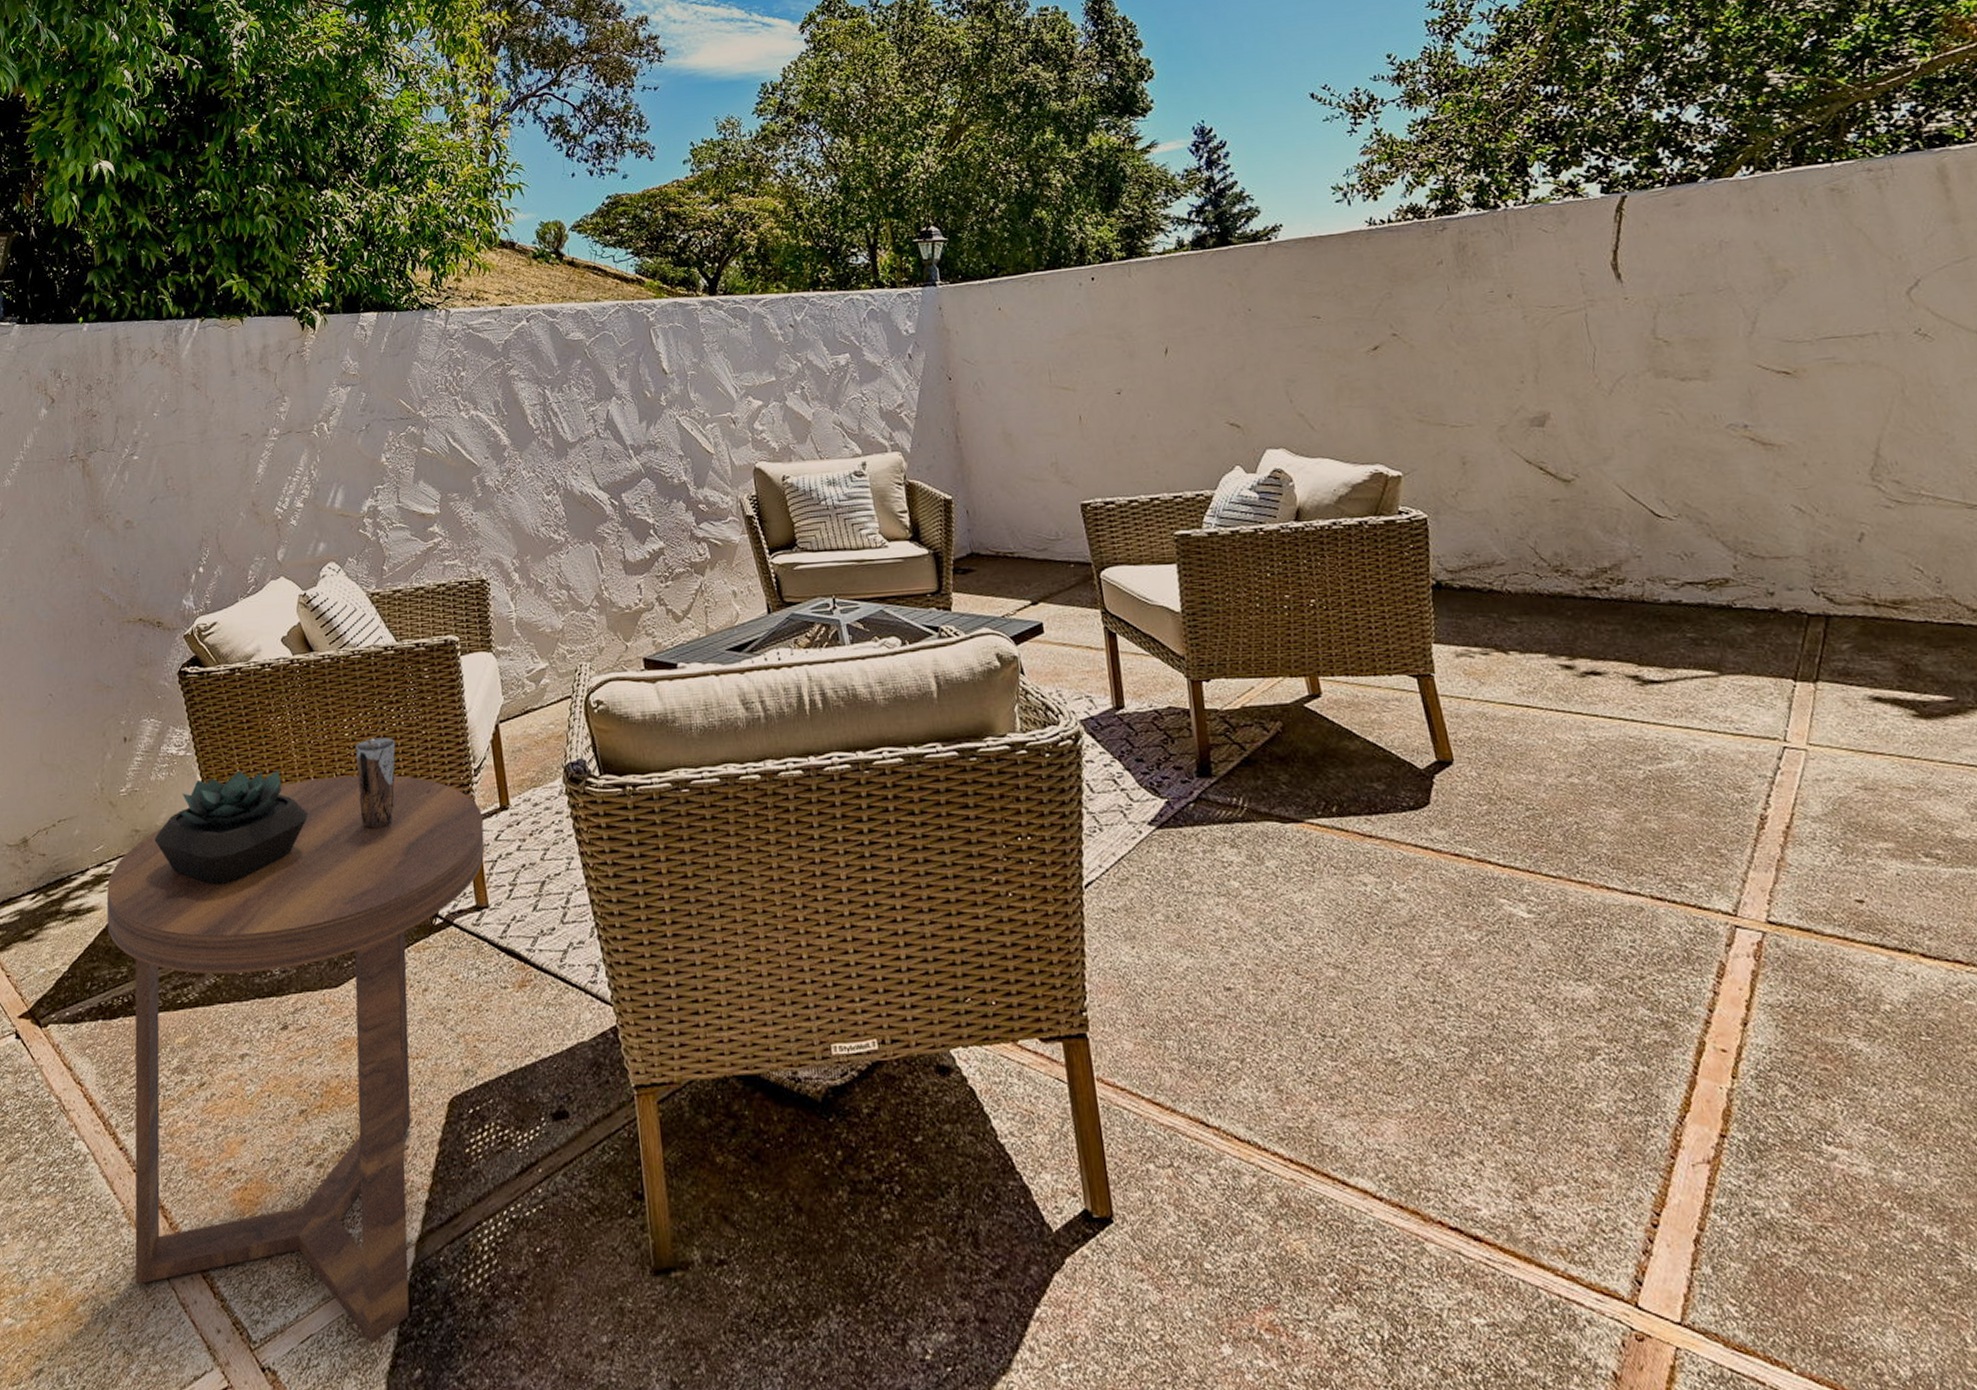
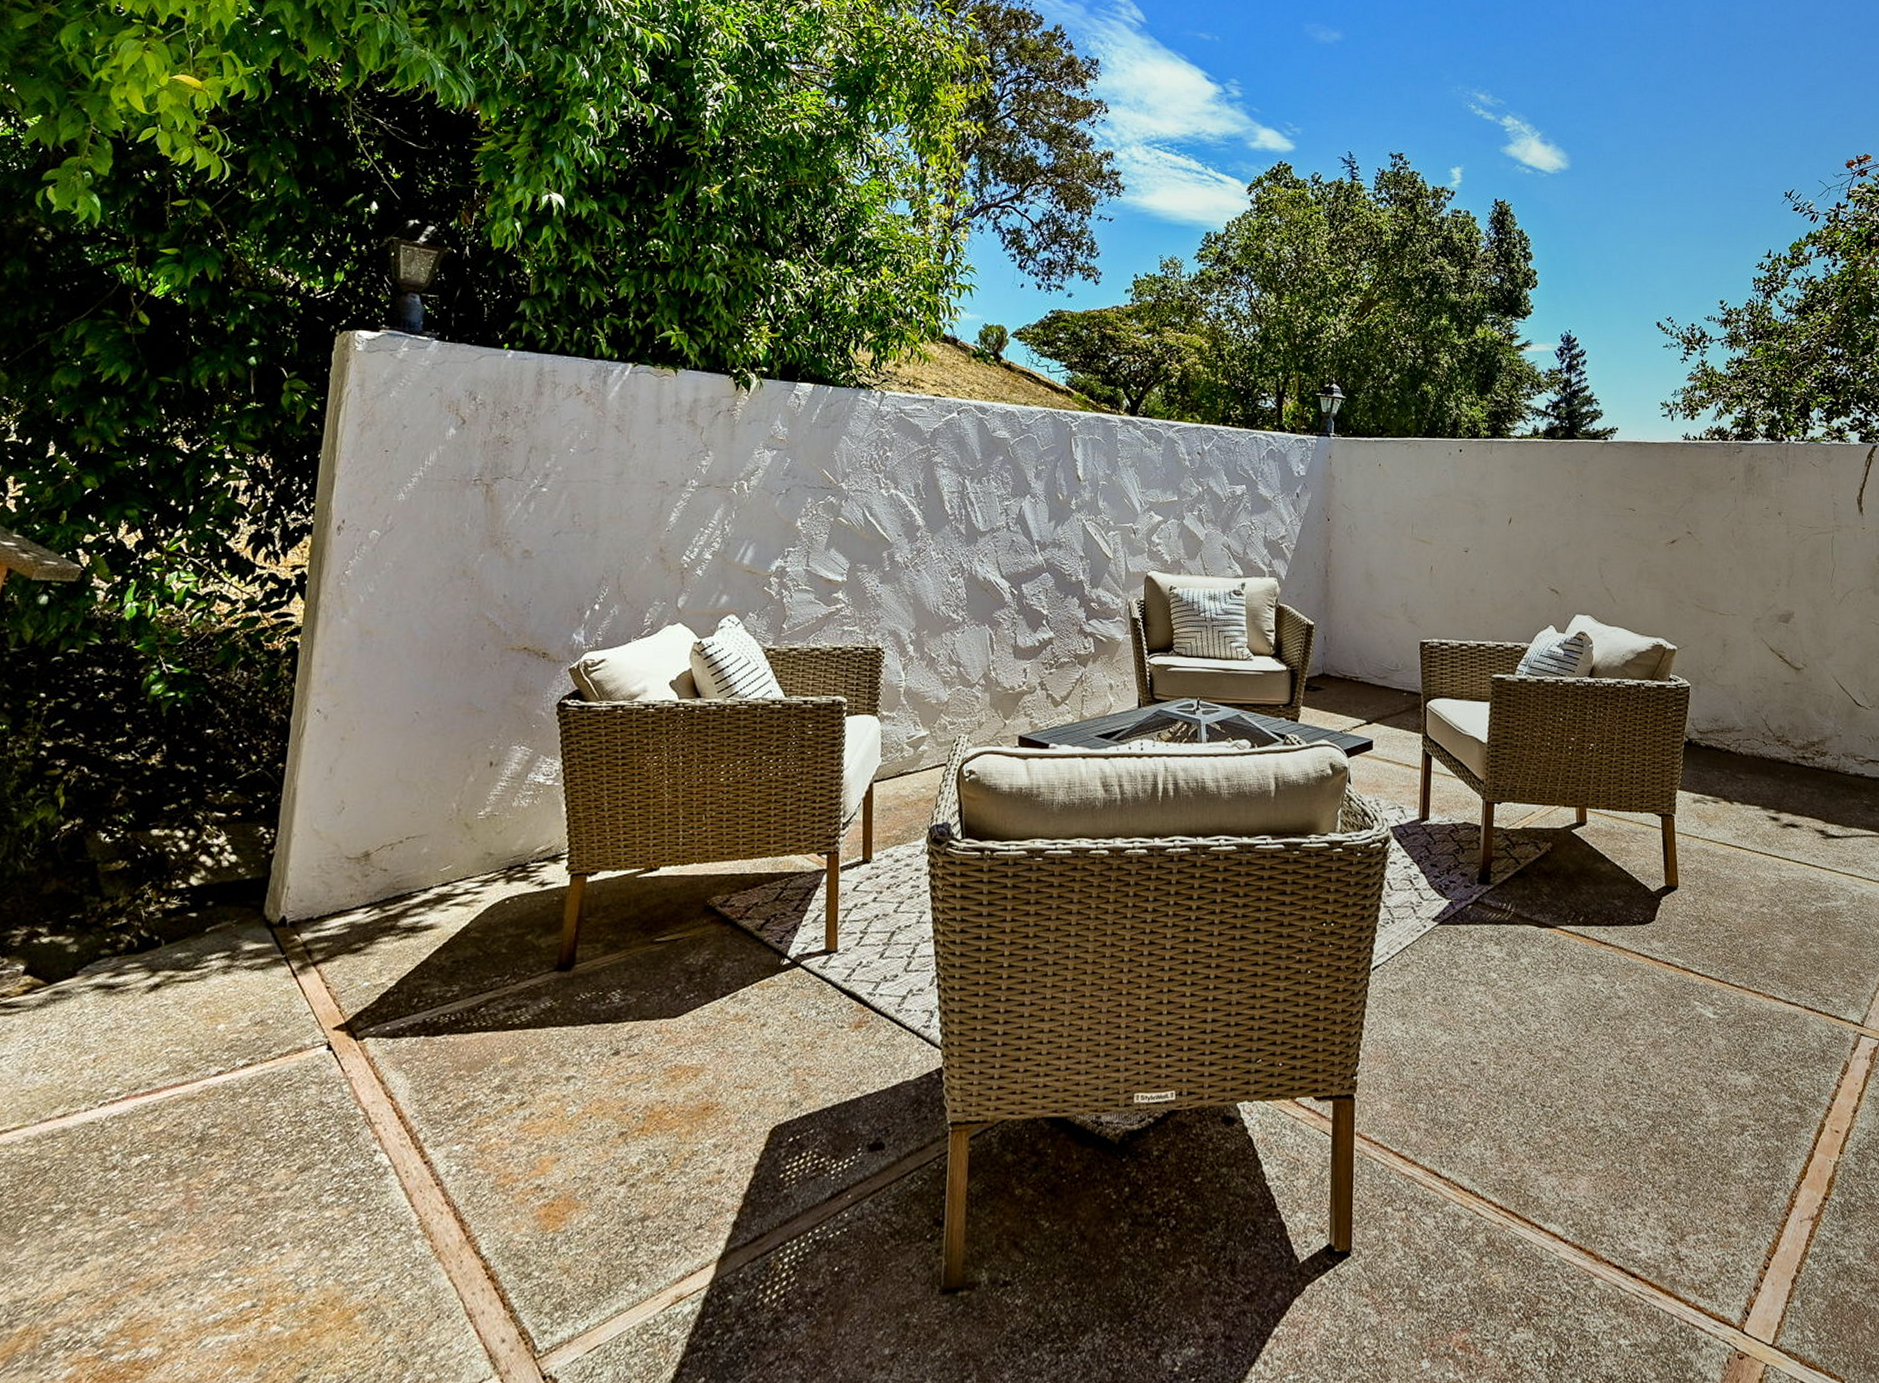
side table: present [106,774,485,1343] -> none [421,818,844,1353]
succulent plant: present [154,769,309,885] -> none [507,804,672,913]
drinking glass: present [355,737,396,829] -> none [724,785,770,871]

